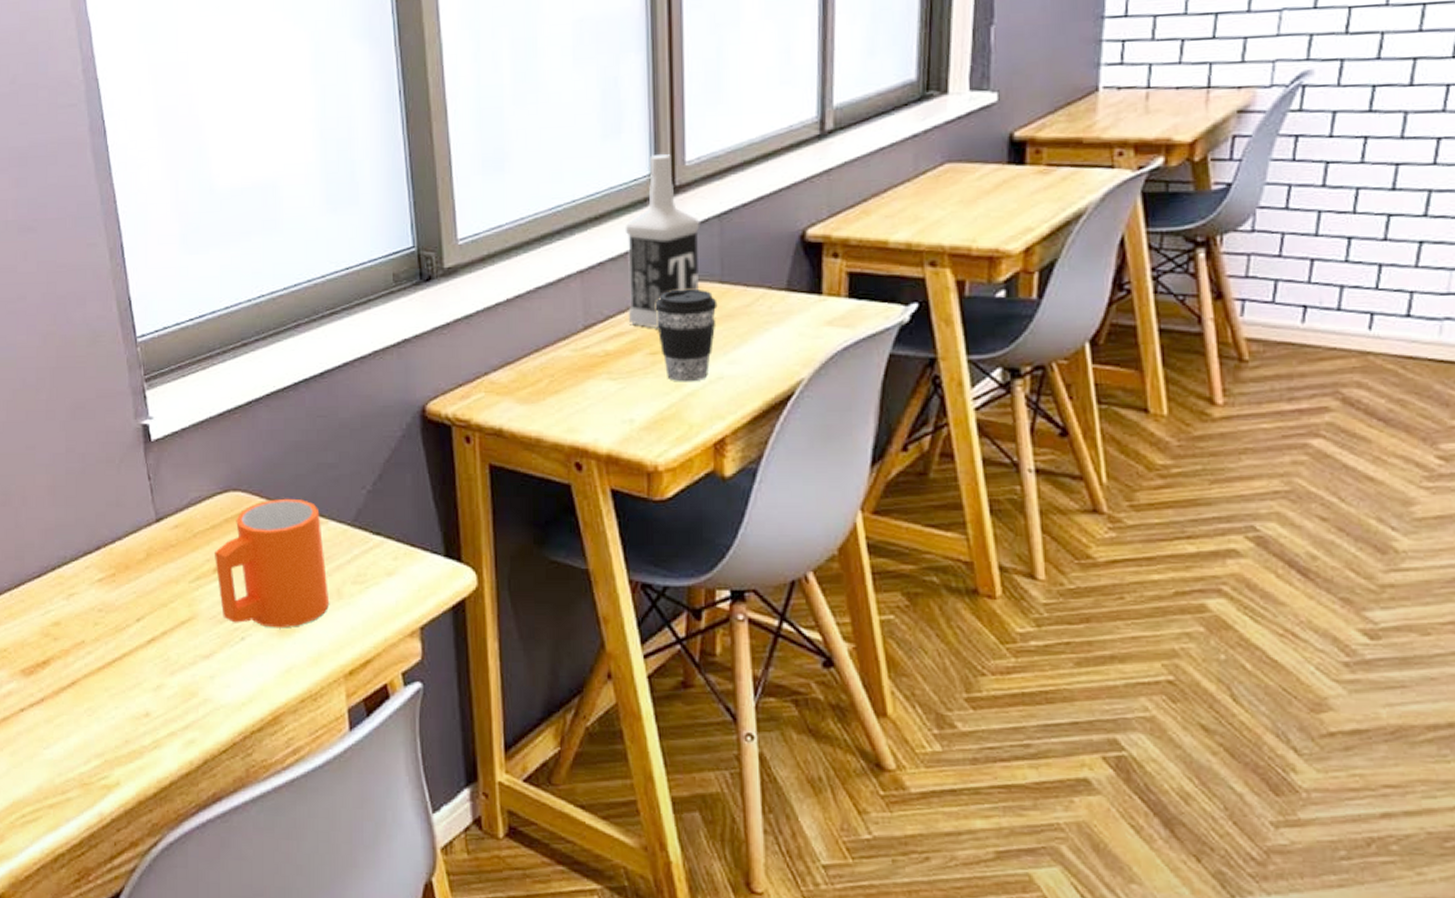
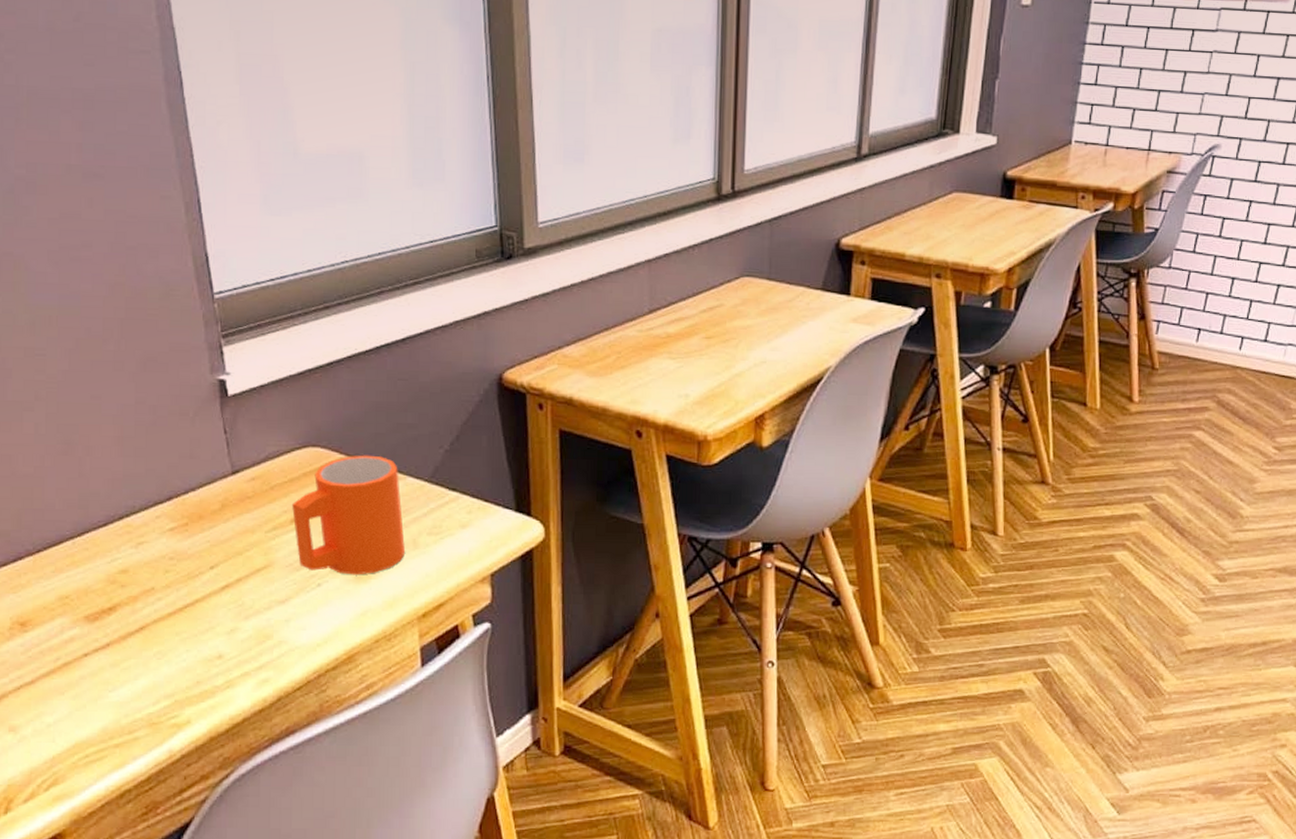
vodka: present [624,153,700,329] -> none [688,160,754,317]
coffee cup: present [655,288,718,382] -> none [711,282,765,364]

